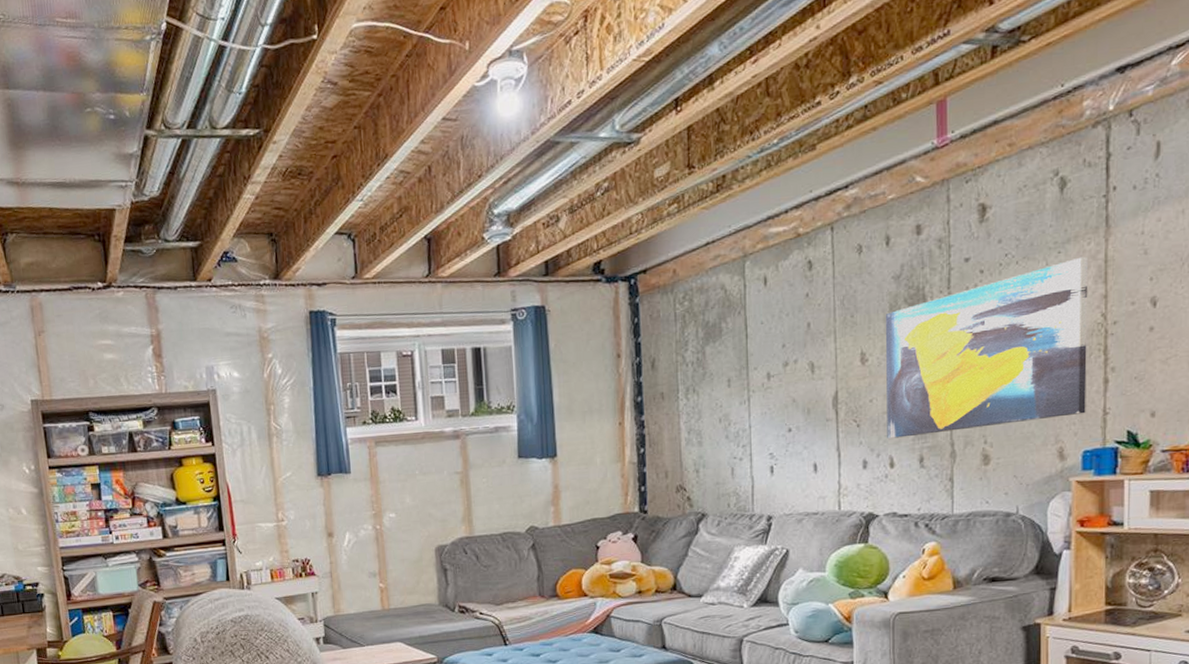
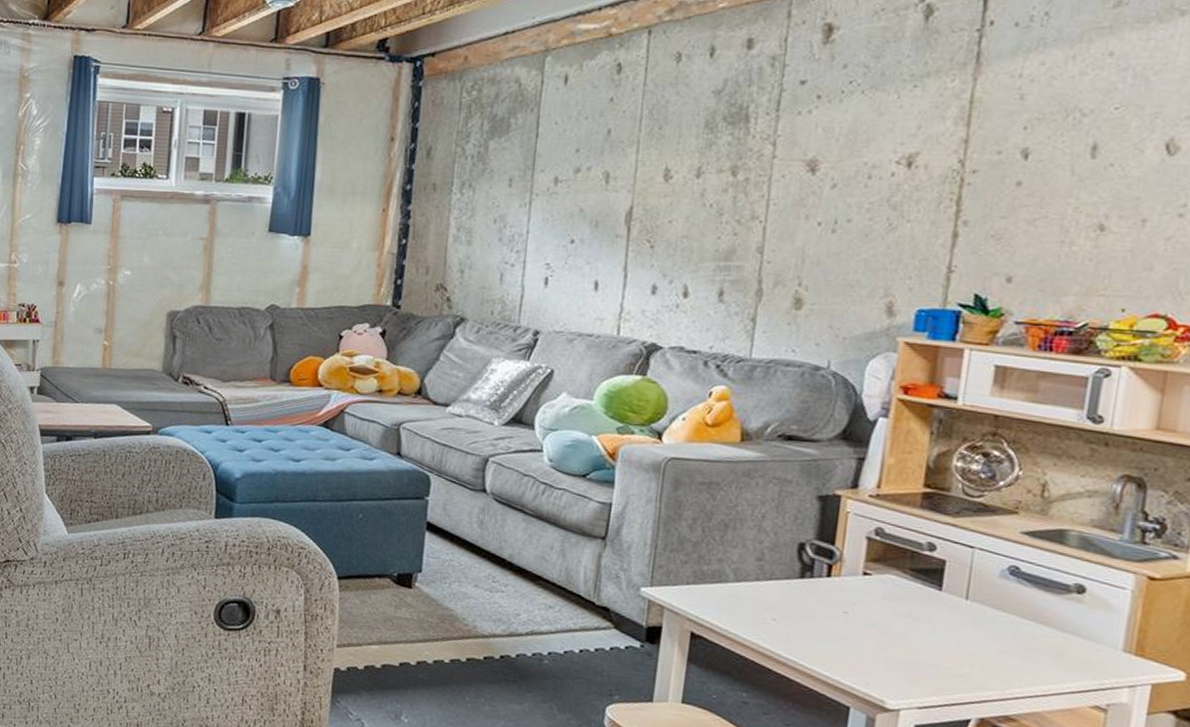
wall art: present [885,256,1088,439] -> none [683,94,949,269]

